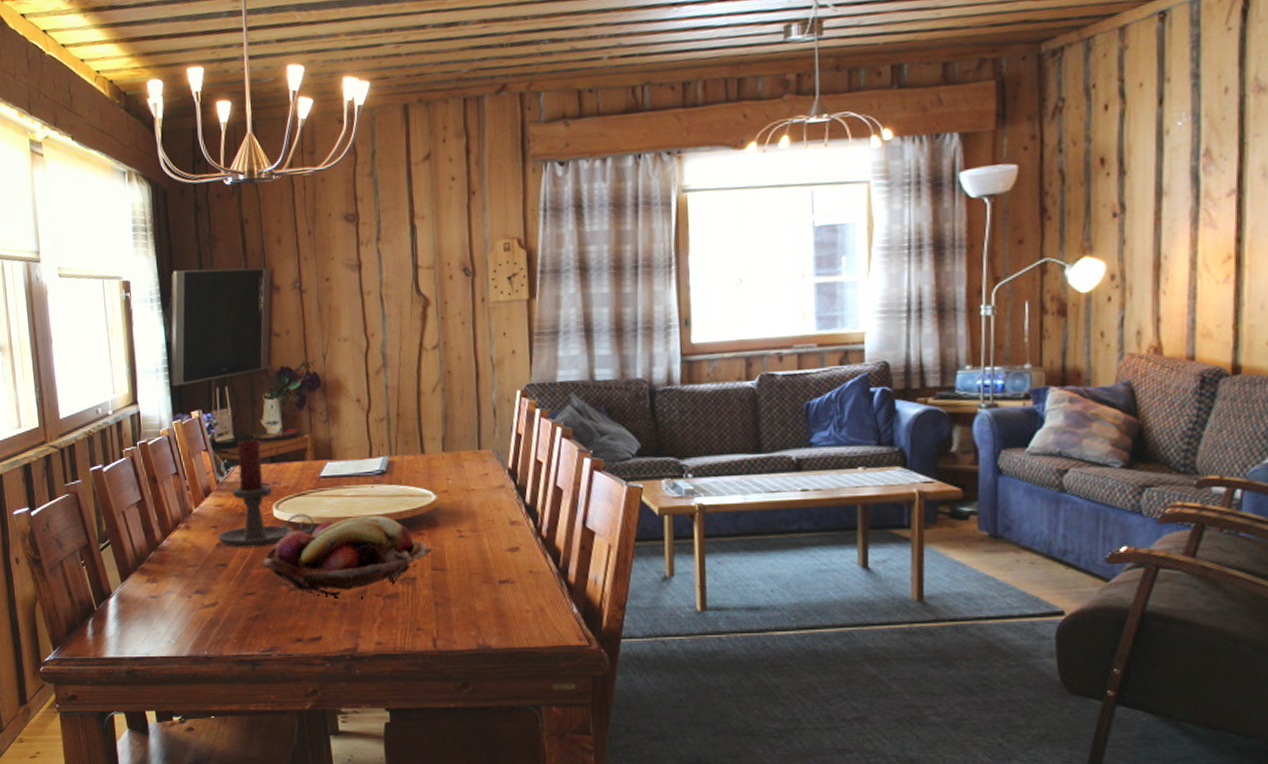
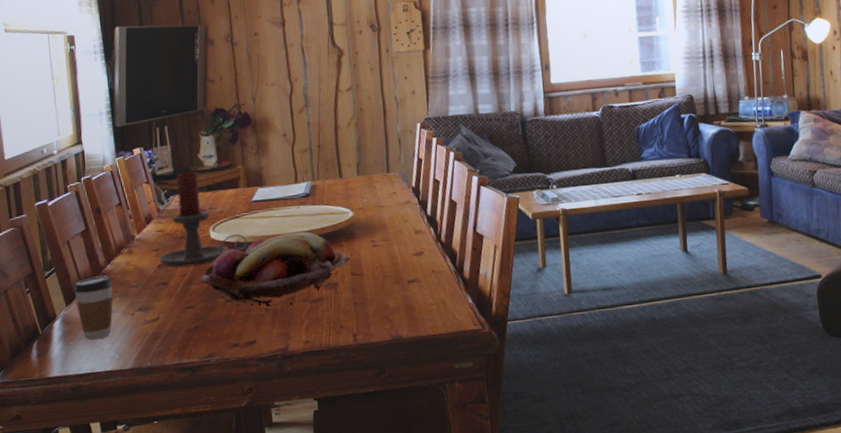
coffee cup: none [129,552,170,622] -> present [74,276,114,341]

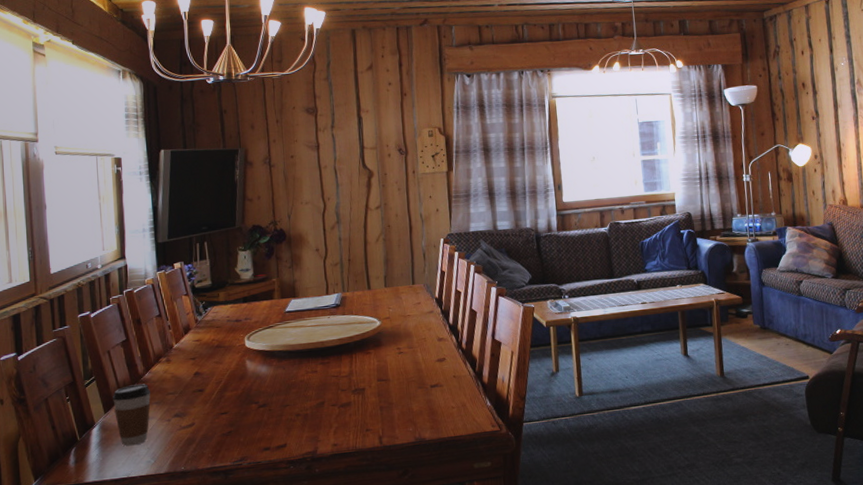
candle holder: present [159,171,248,268] -> none [195,283,281,376]
fruit basket: present [201,232,351,305] -> none [235,340,378,410]

